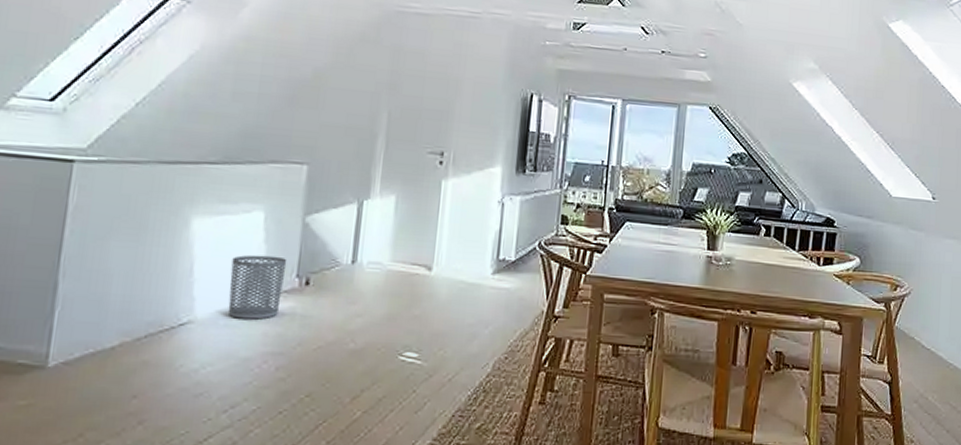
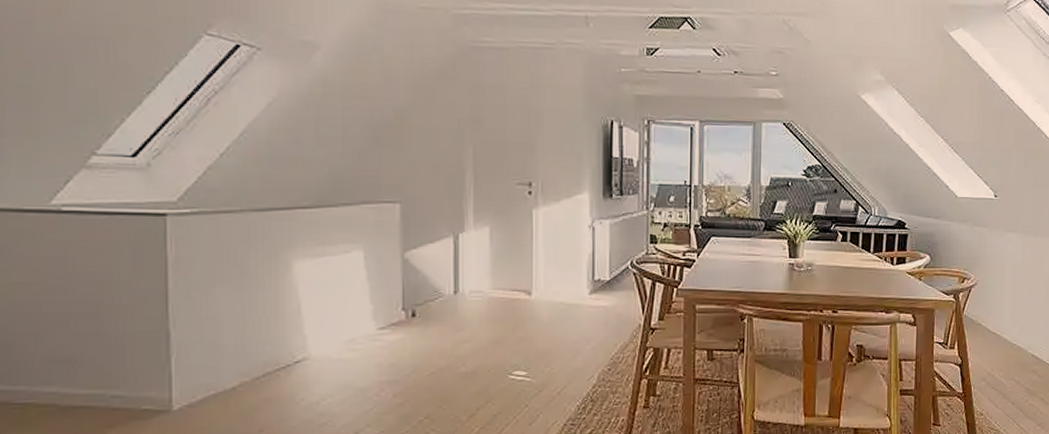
waste bin: present [228,255,287,320] -> none [338,292,392,353]

